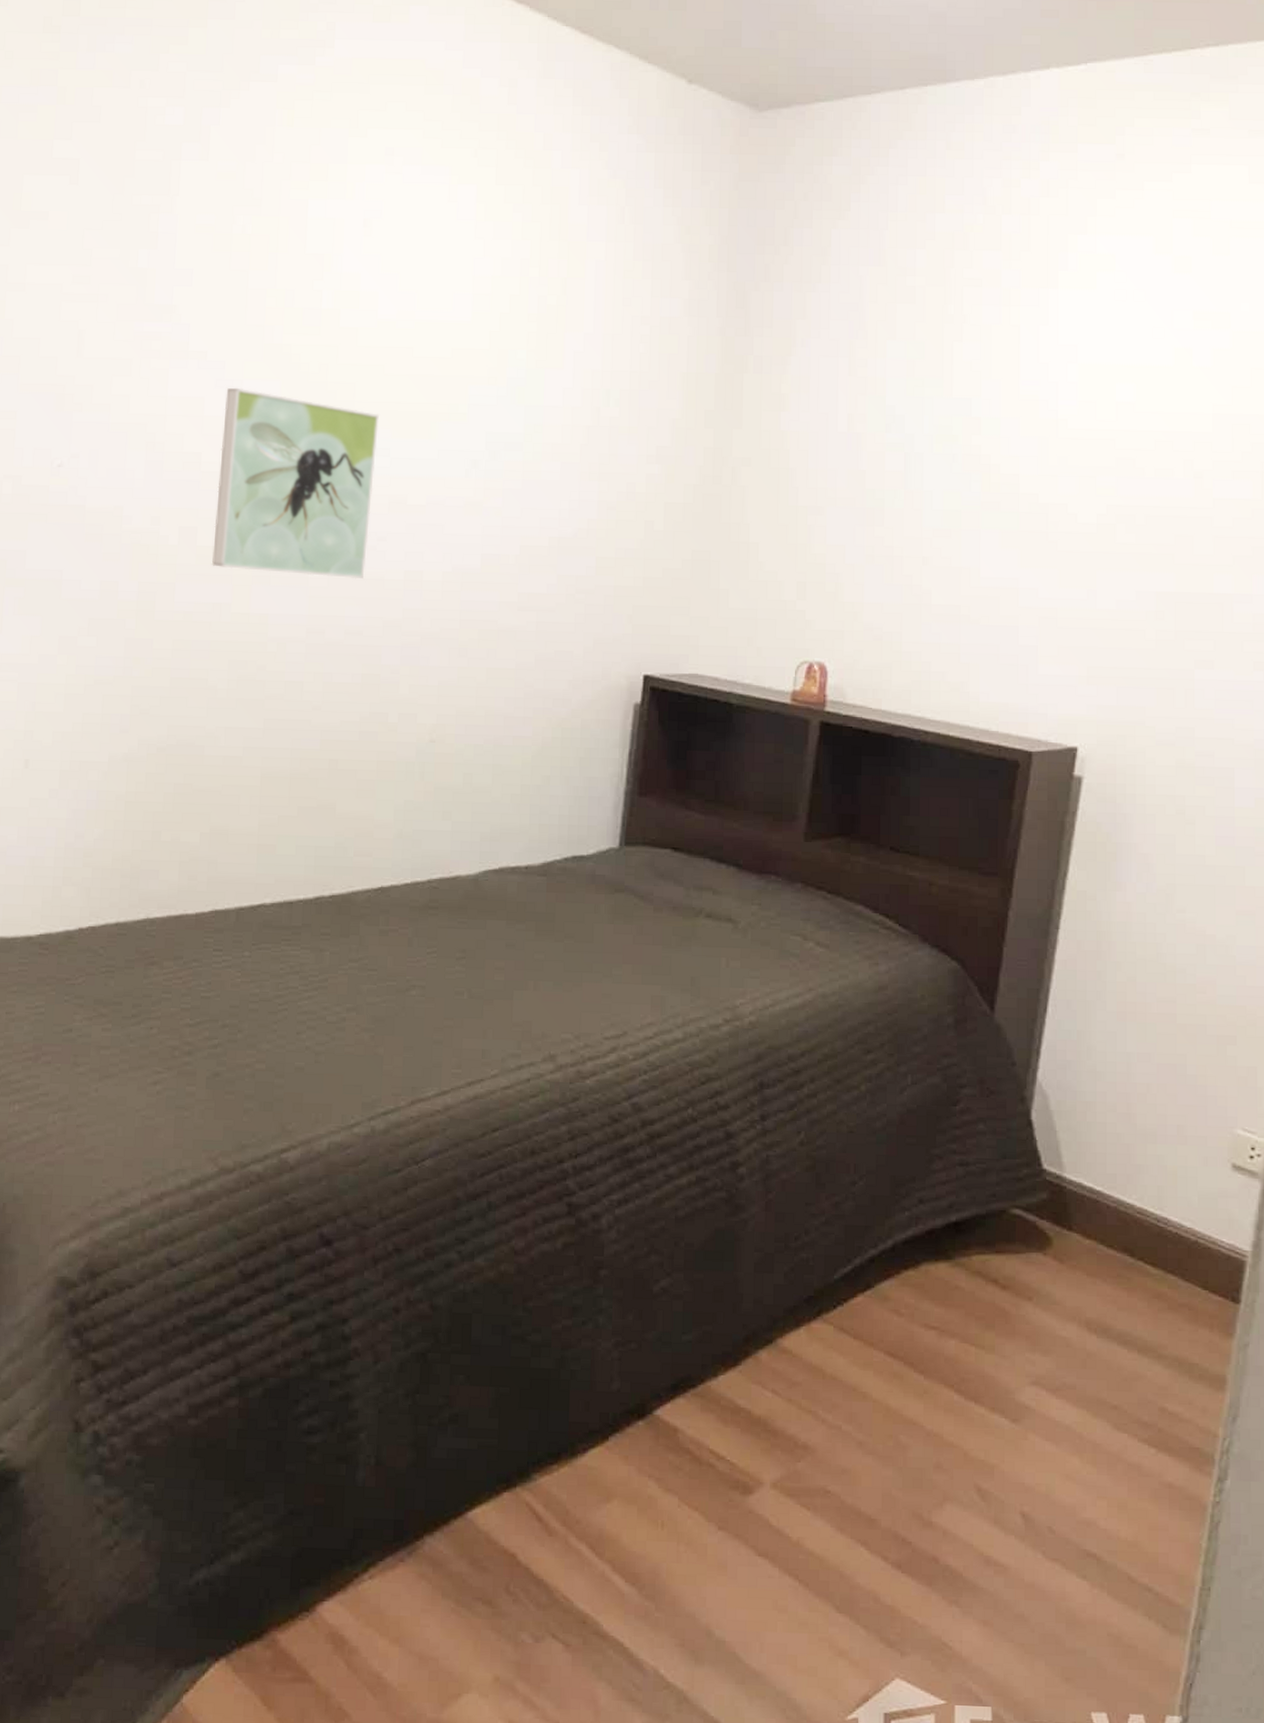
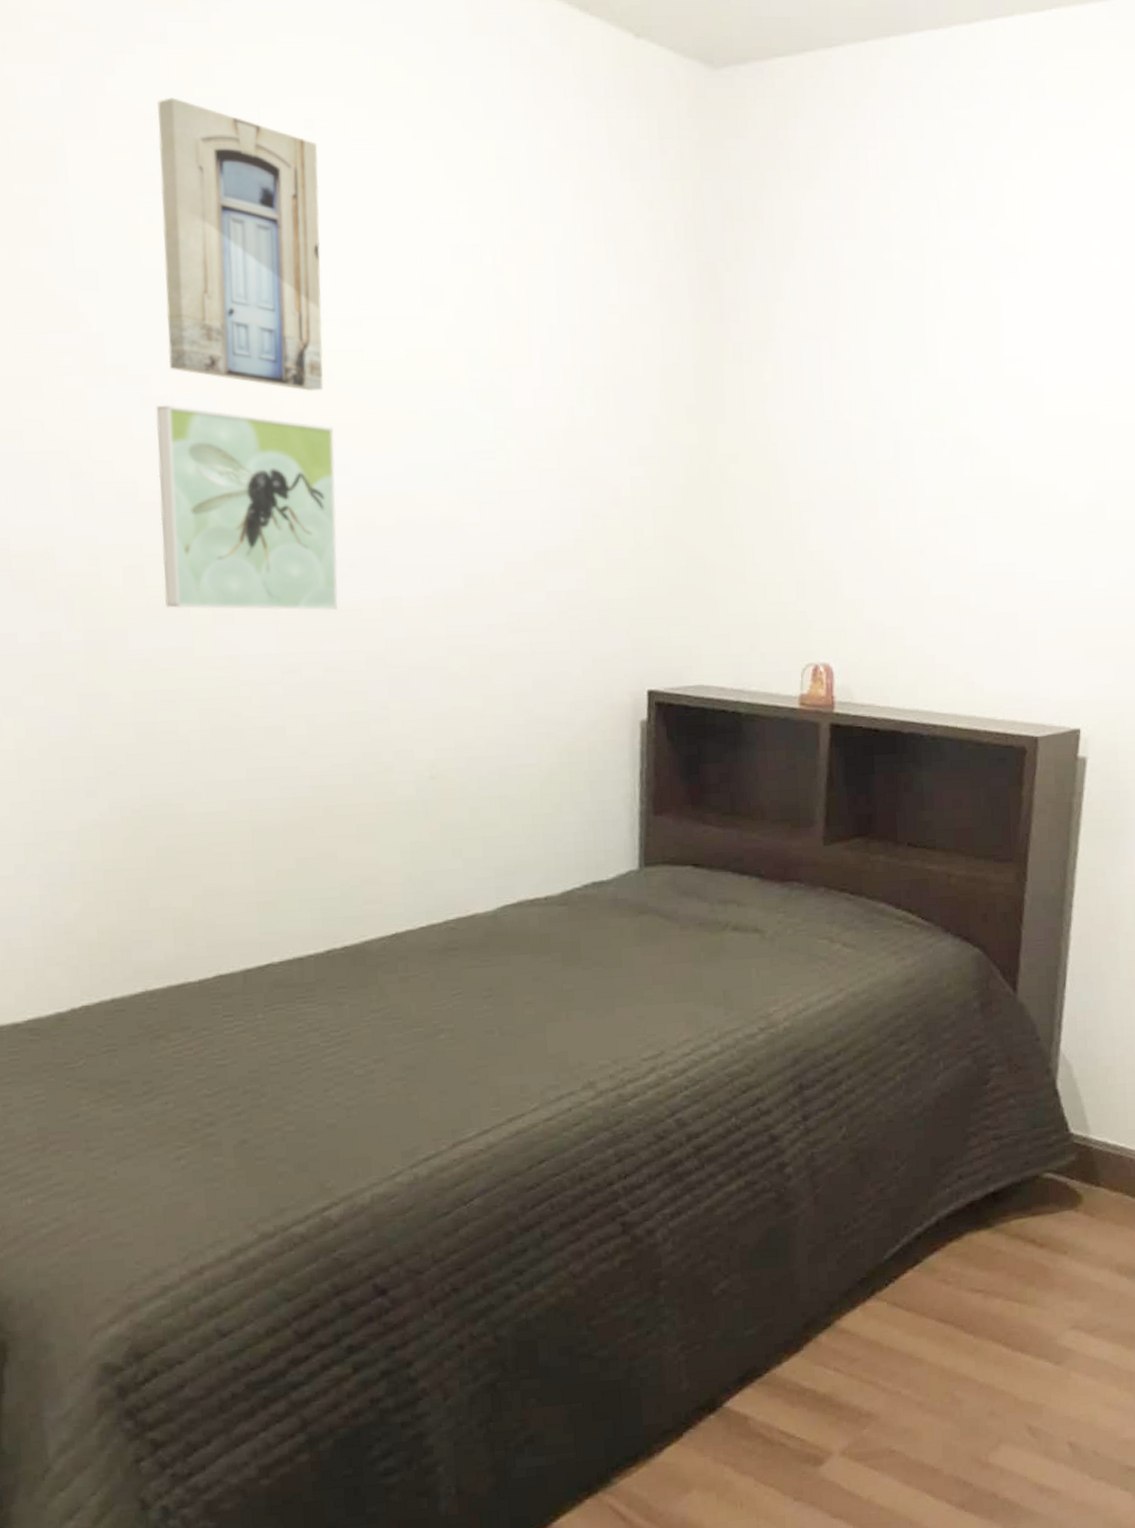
wall art: none [242,127,395,382] -> present [156,97,324,391]

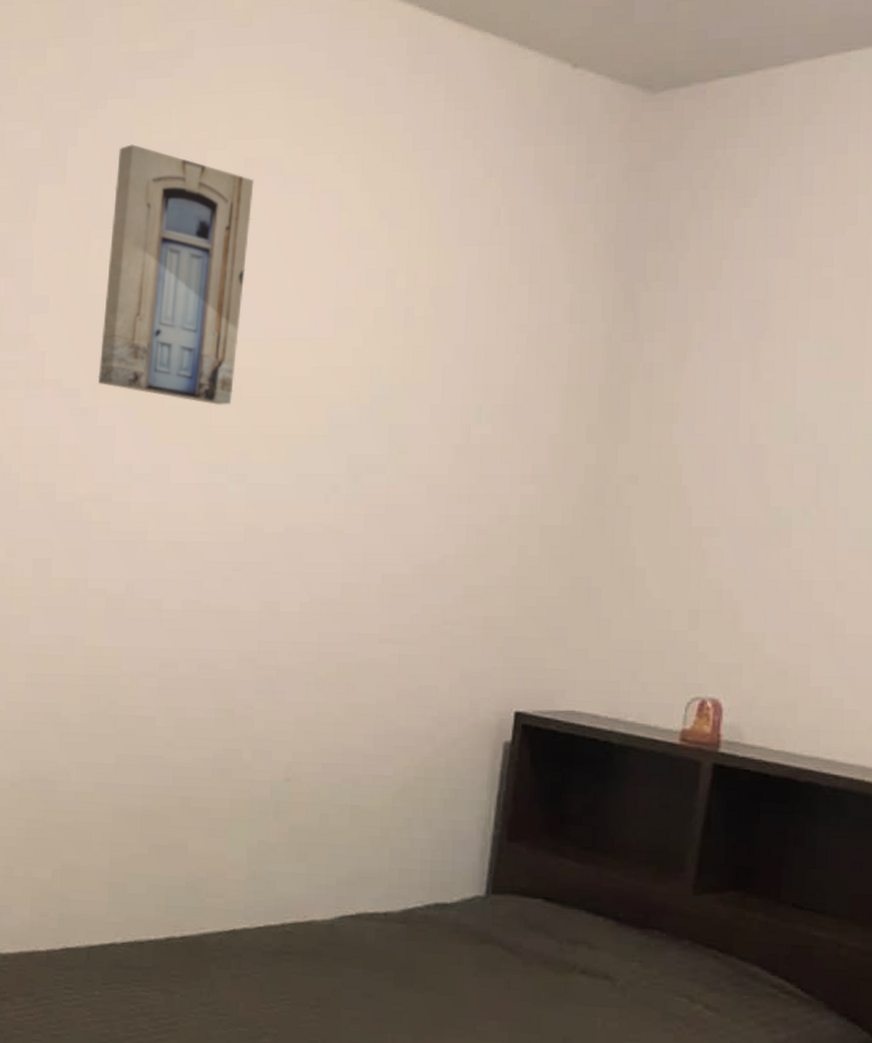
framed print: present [156,405,339,611] -> none [66,415,236,611]

